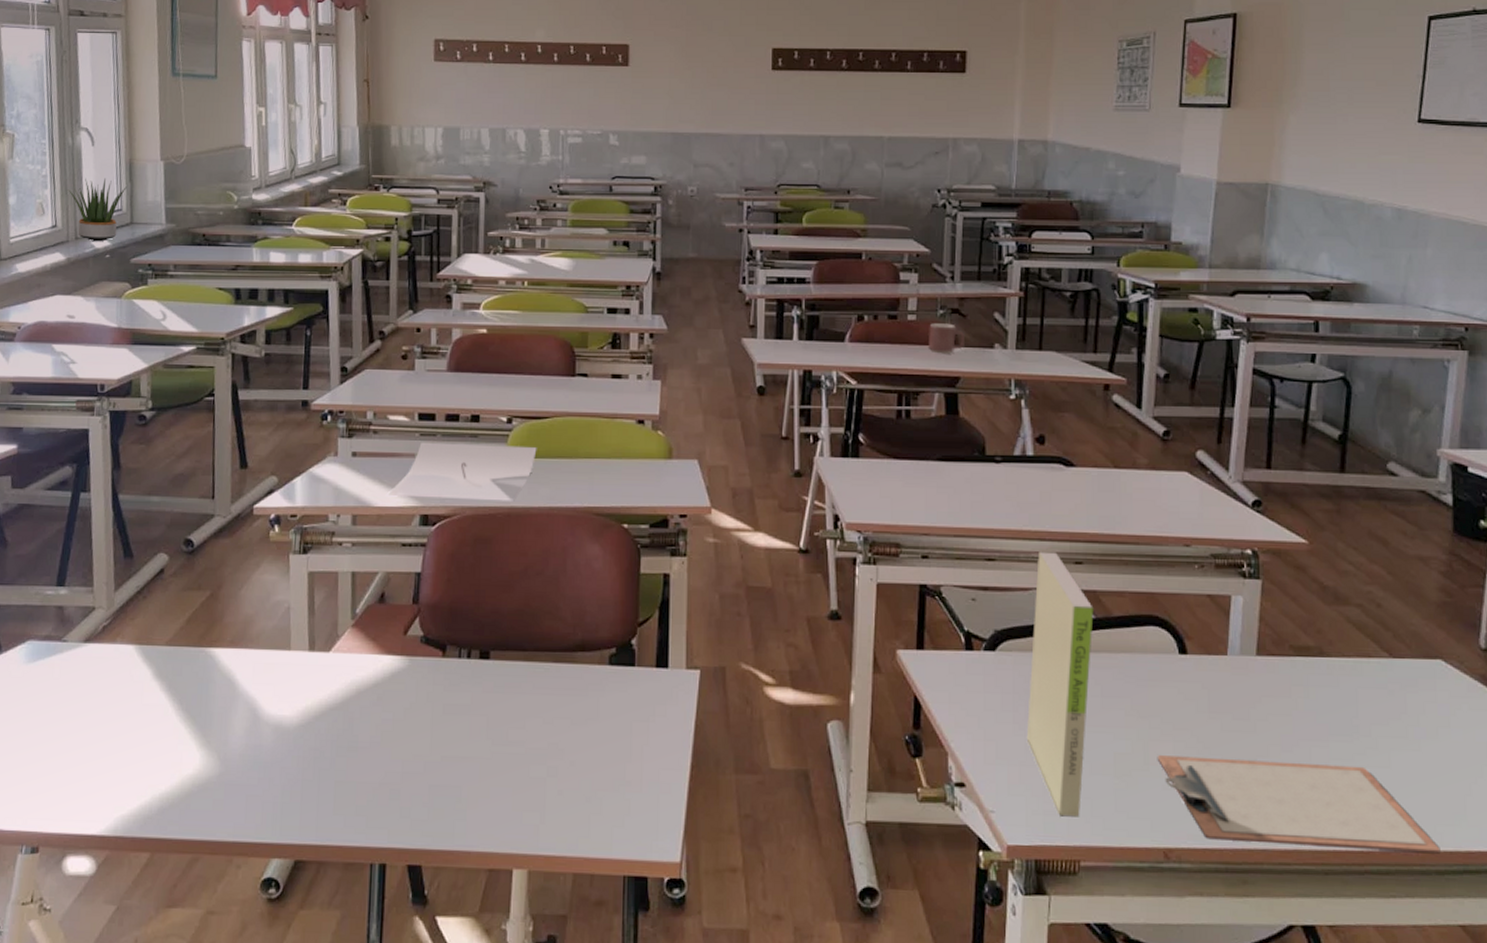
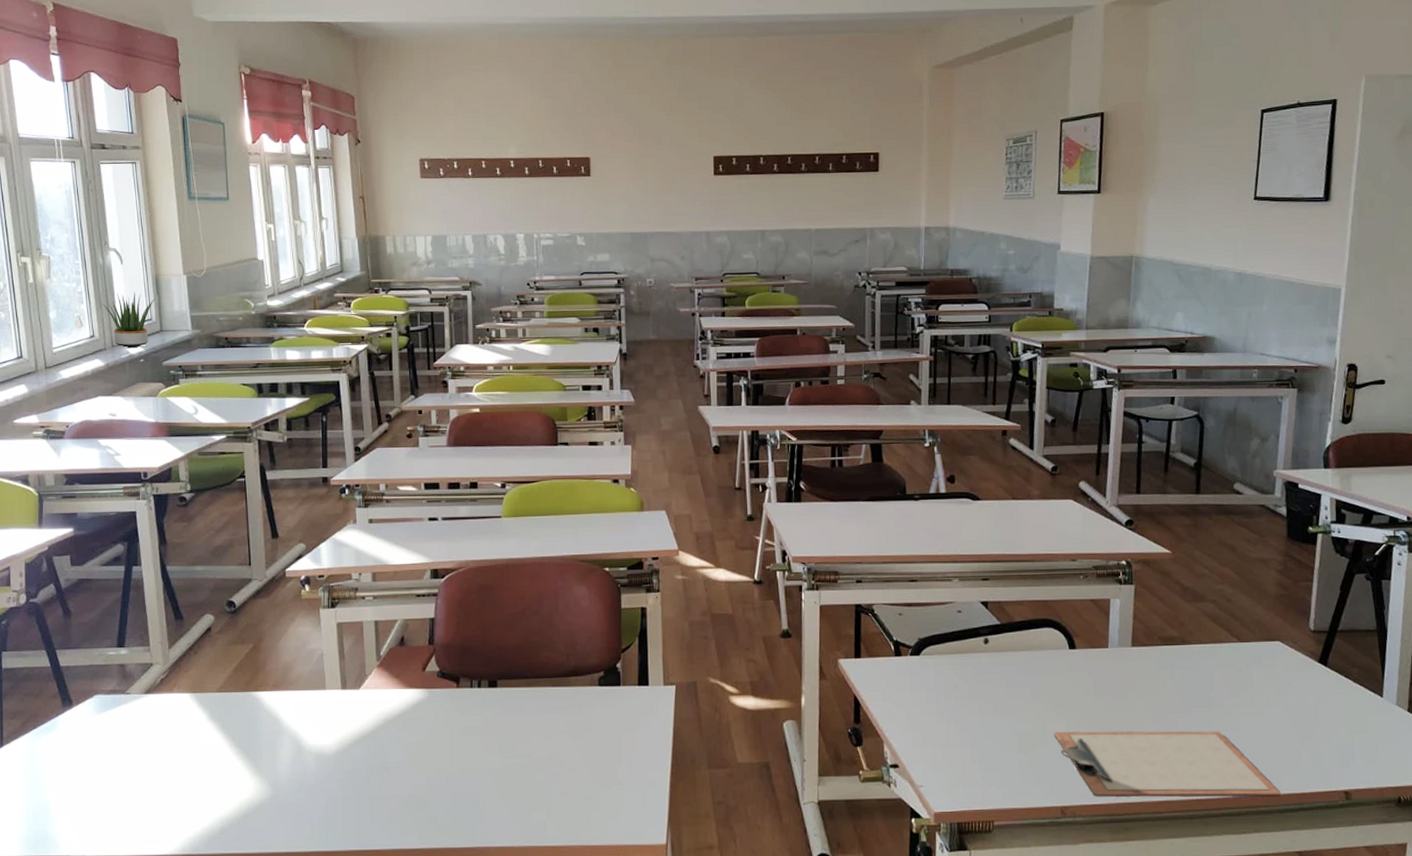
paper sheet: present [387,442,537,502] -> none [401,506,528,555]
mug: present [928,323,964,354] -> none [854,385,885,412]
book: present [1026,551,1094,817] -> none [947,571,999,786]

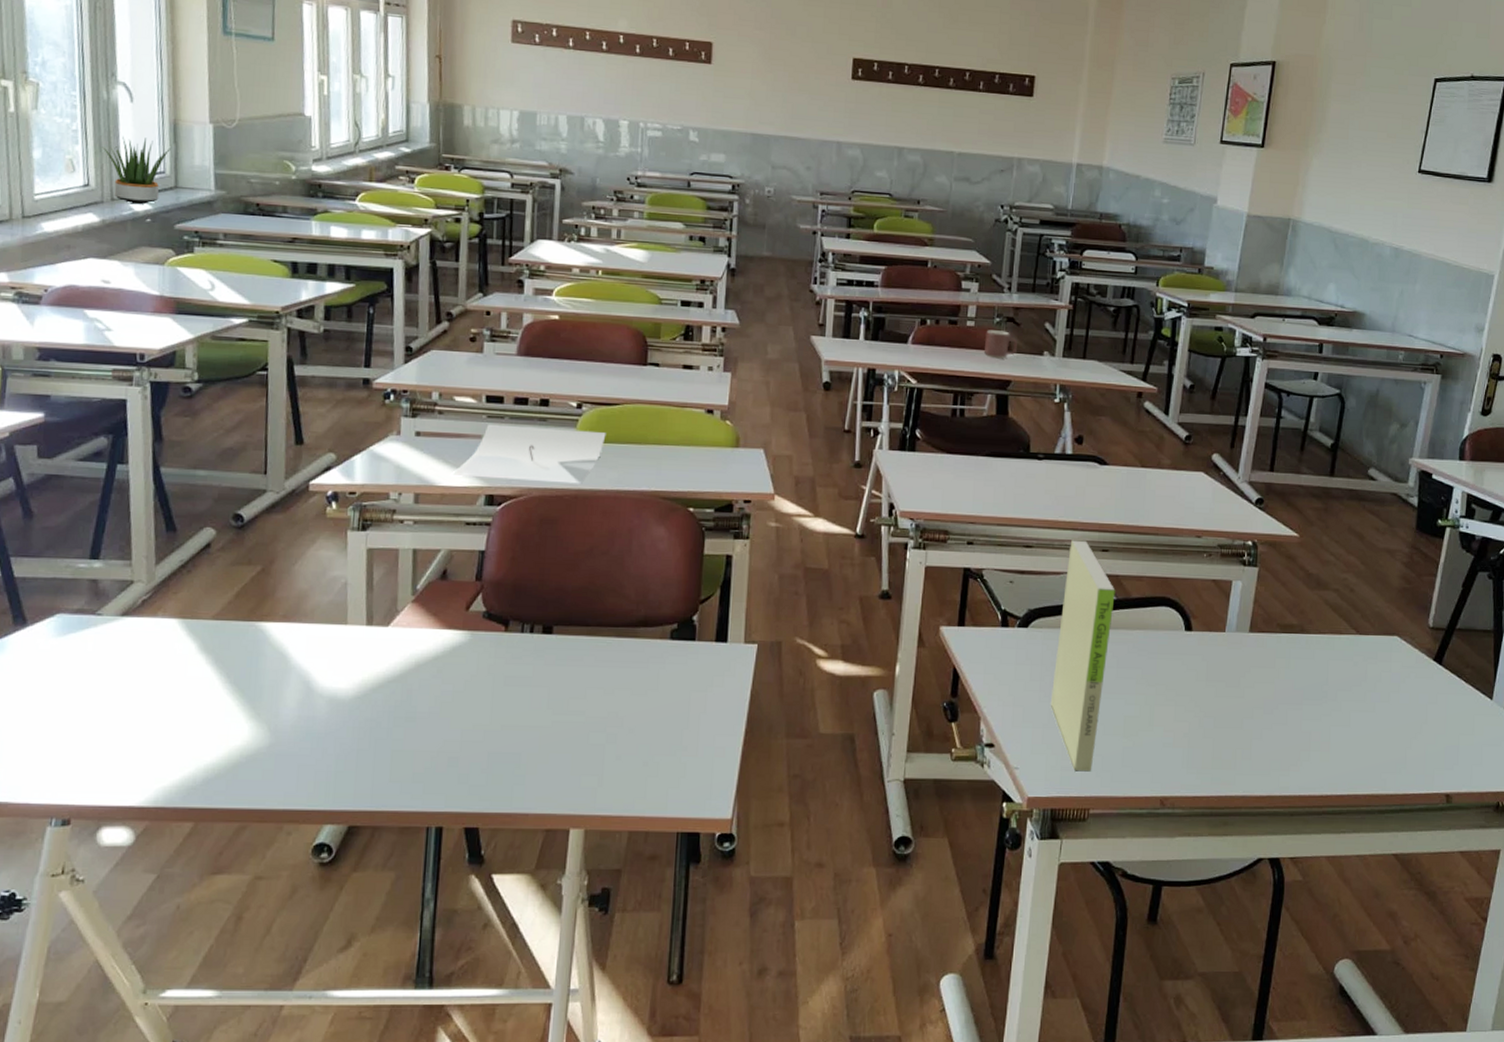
paper sheet: none [401,506,528,555] -> present [452,424,606,484]
mug: none [854,385,885,412] -> present [984,330,1017,359]
book: none [947,571,999,786] -> present [1050,540,1116,772]
clipboard: present [1053,731,1281,797] -> none [1160,718,1383,797]

